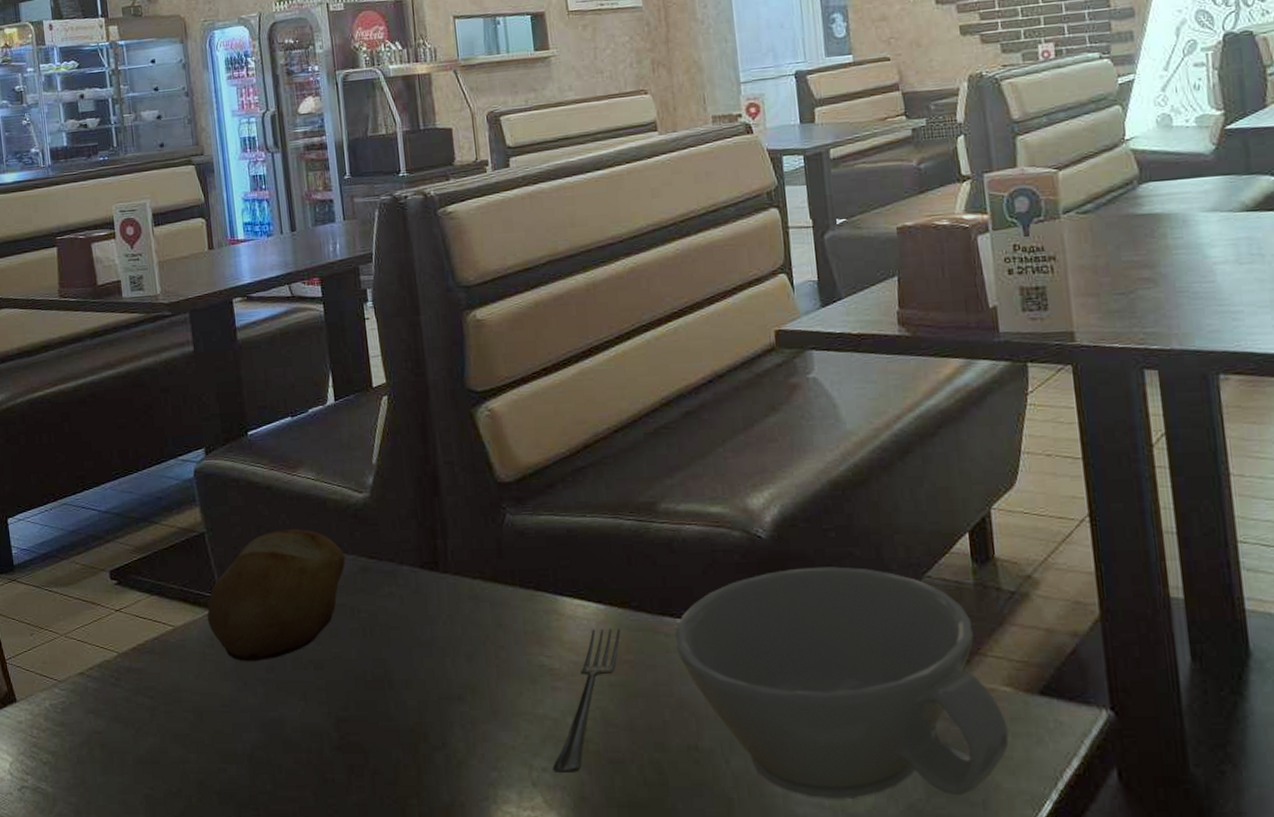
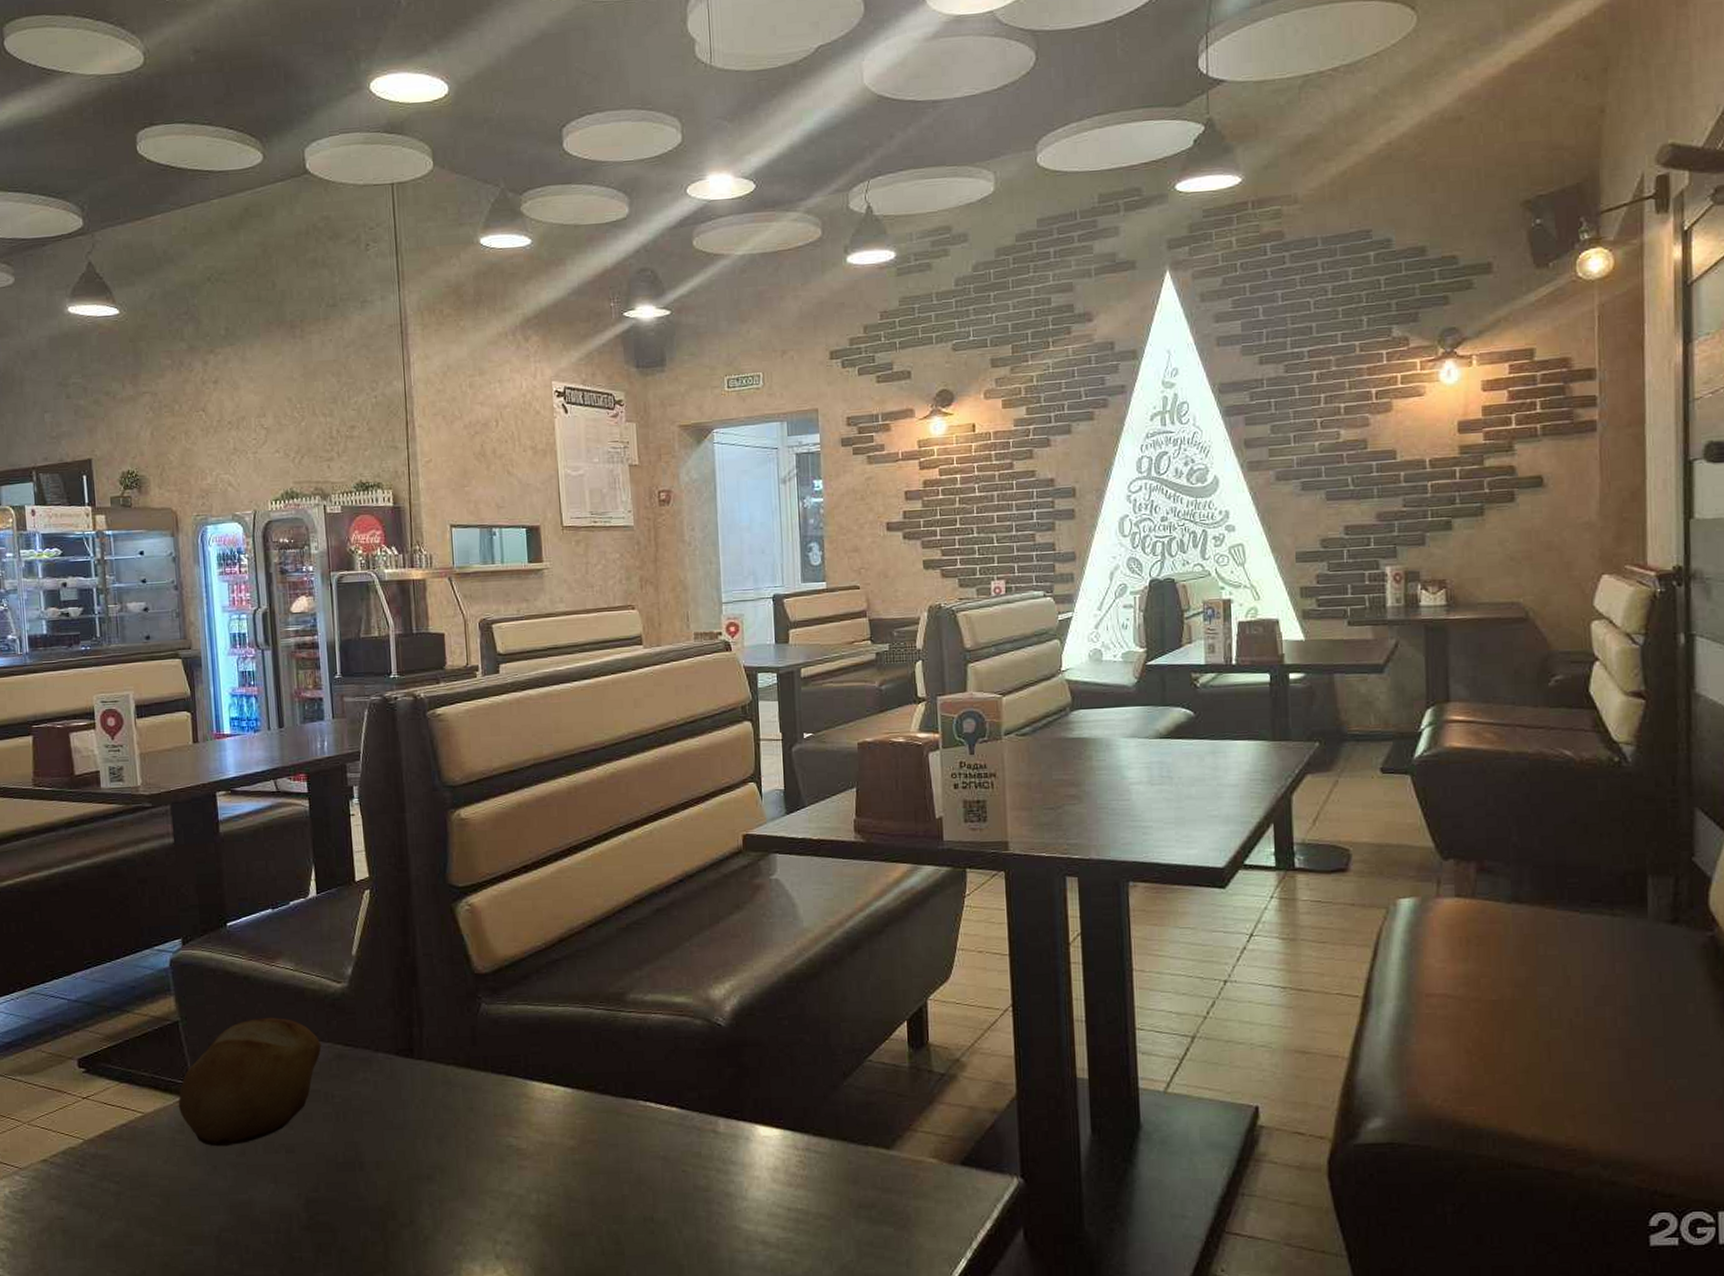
fork: present [552,628,621,774] -> none [516,1110,586,1246]
cup: present [674,566,1009,798] -> none [636,1052,933,1262]

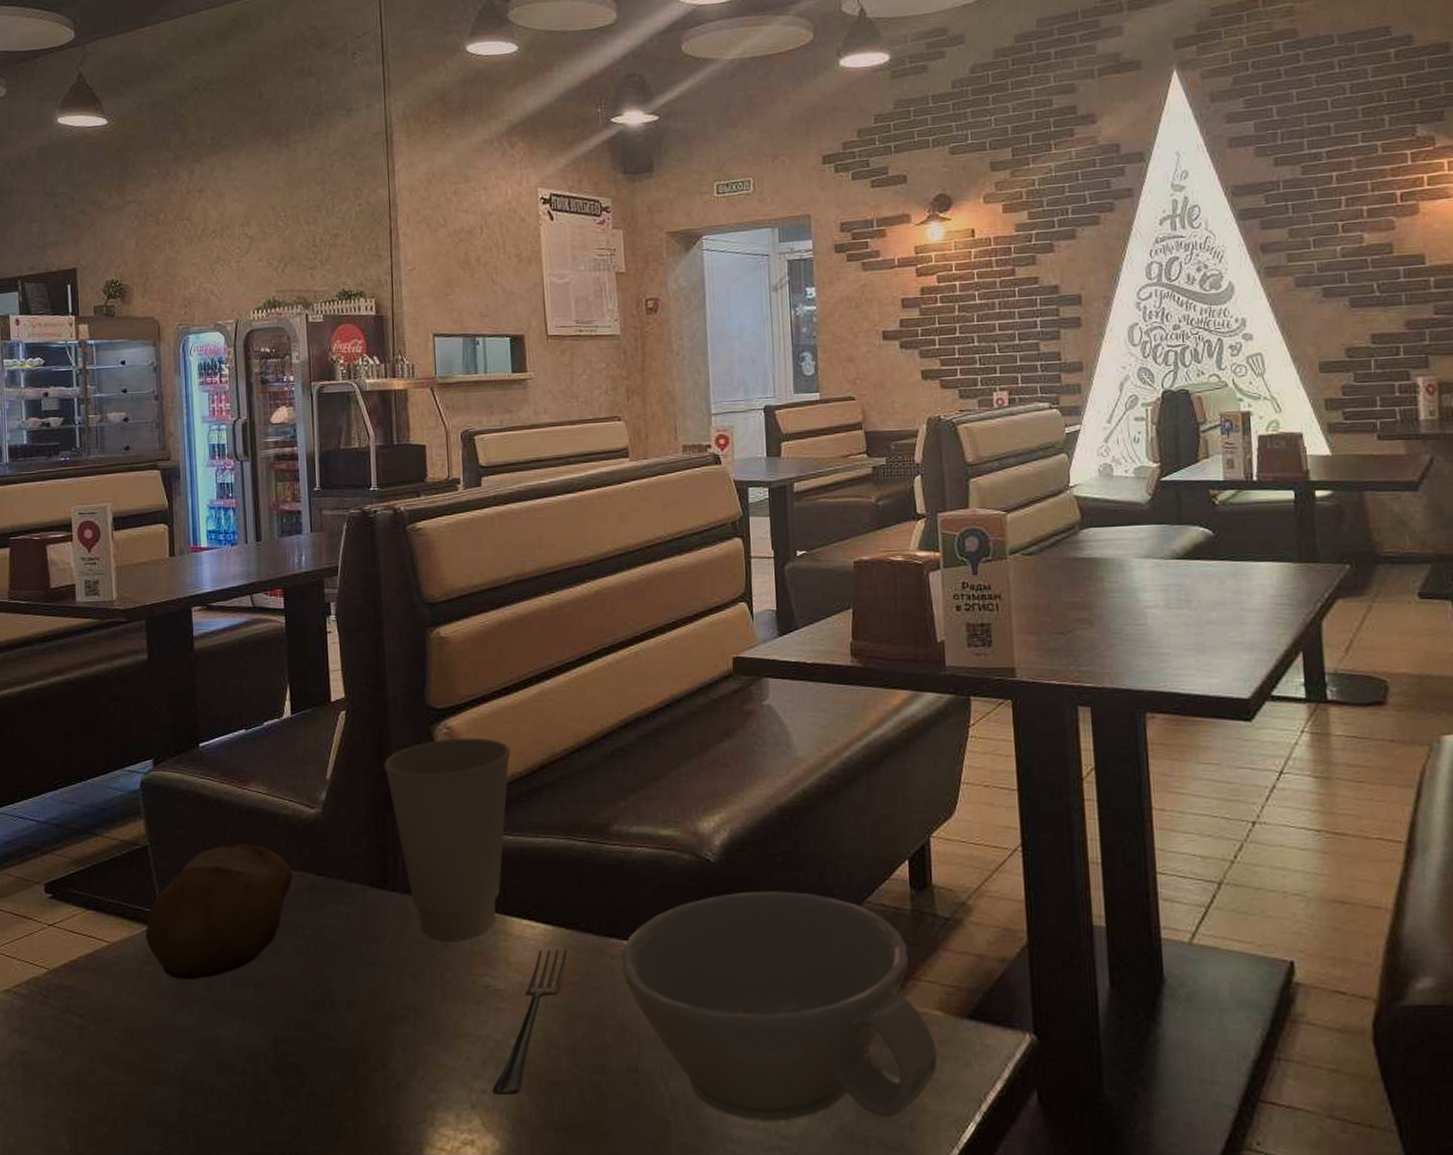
cup: none [408,913,531,1105] -> present [384,737,511,941]
fork: none [516,1110,586,1246] -> present [492,949,567,1096]
cup: none [636,1052,933,1262] -> present [620,891,938,1120]

